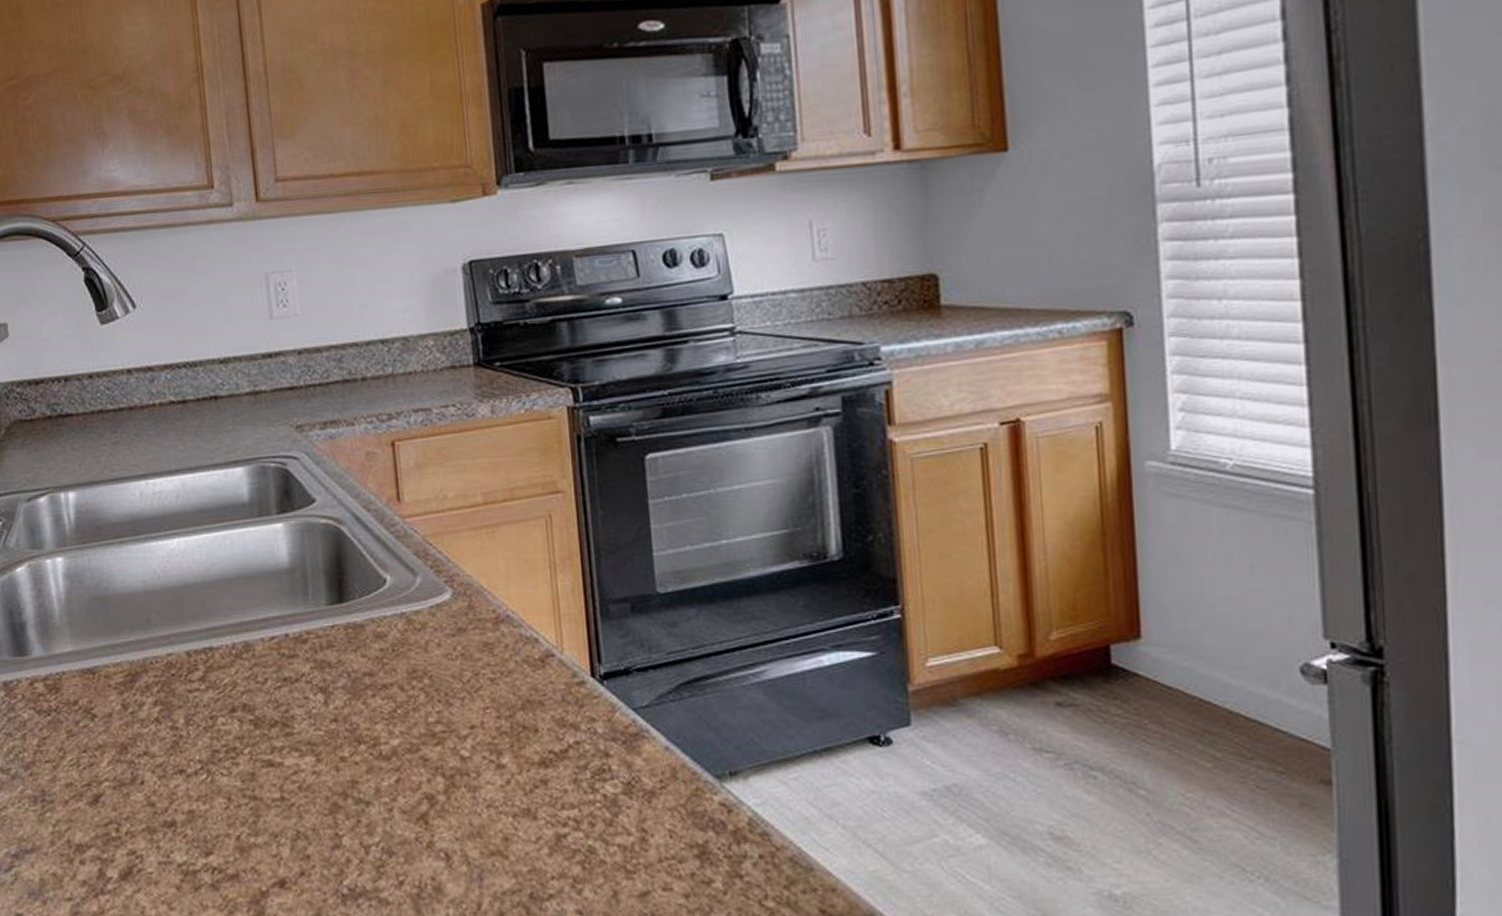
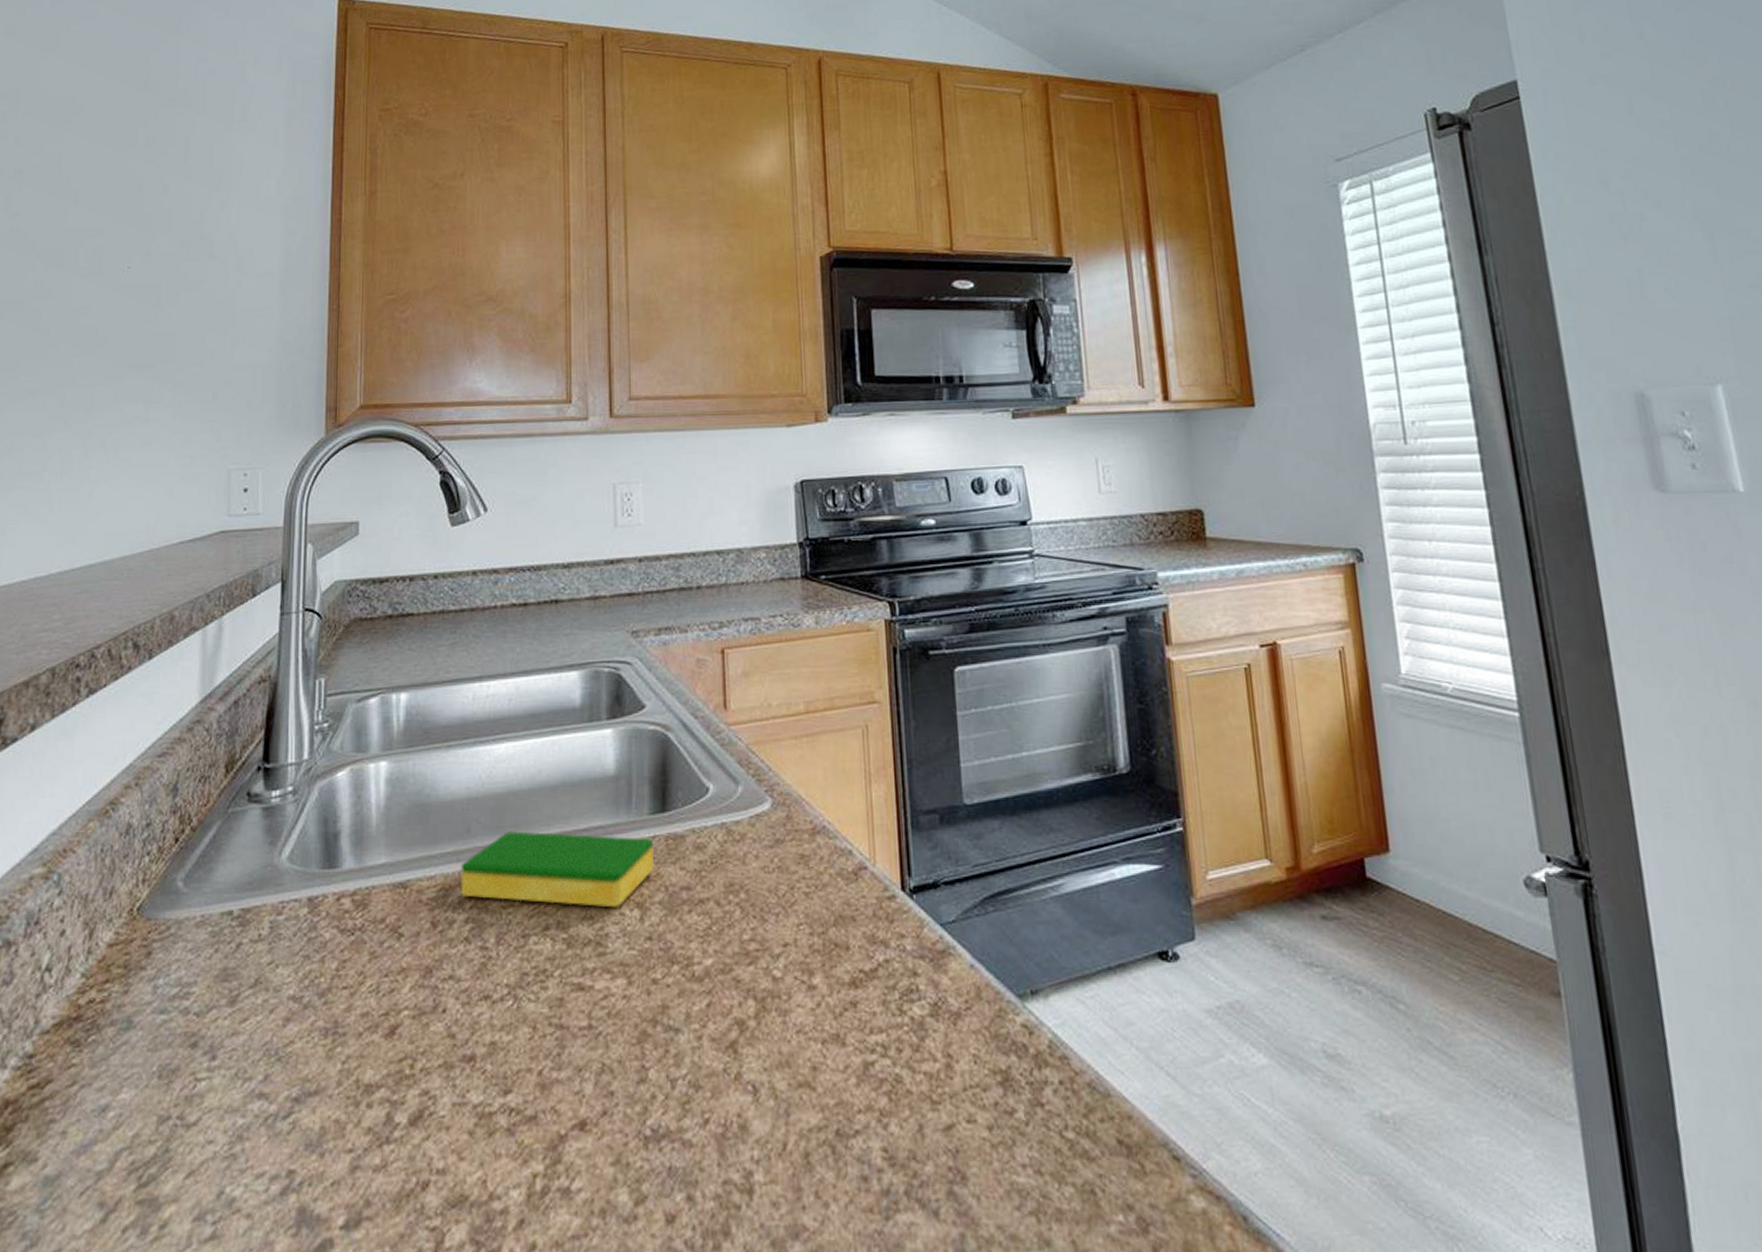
dish sponge: none [144,621,335,692] -> present [460,831,654,908]

